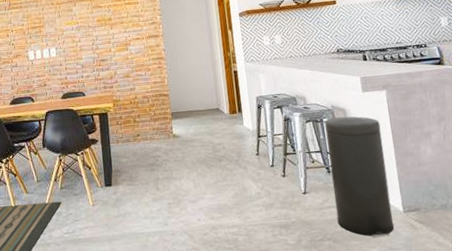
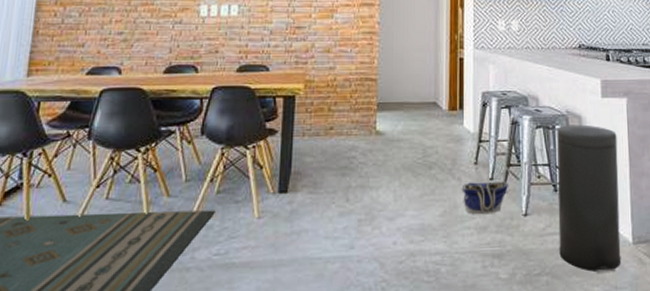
tote bag: none [248,167,287,195] -> present [461,181,508,215]

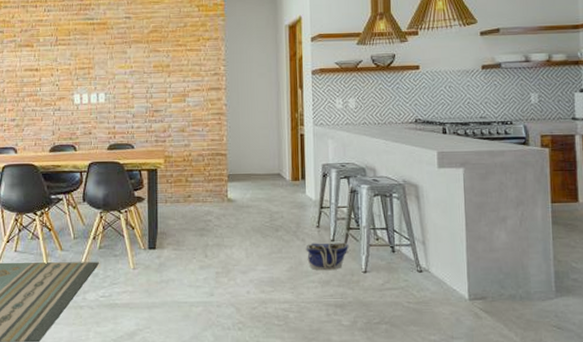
pedal bin: present [557,124,621,274] -> none [394,193,457,325]

